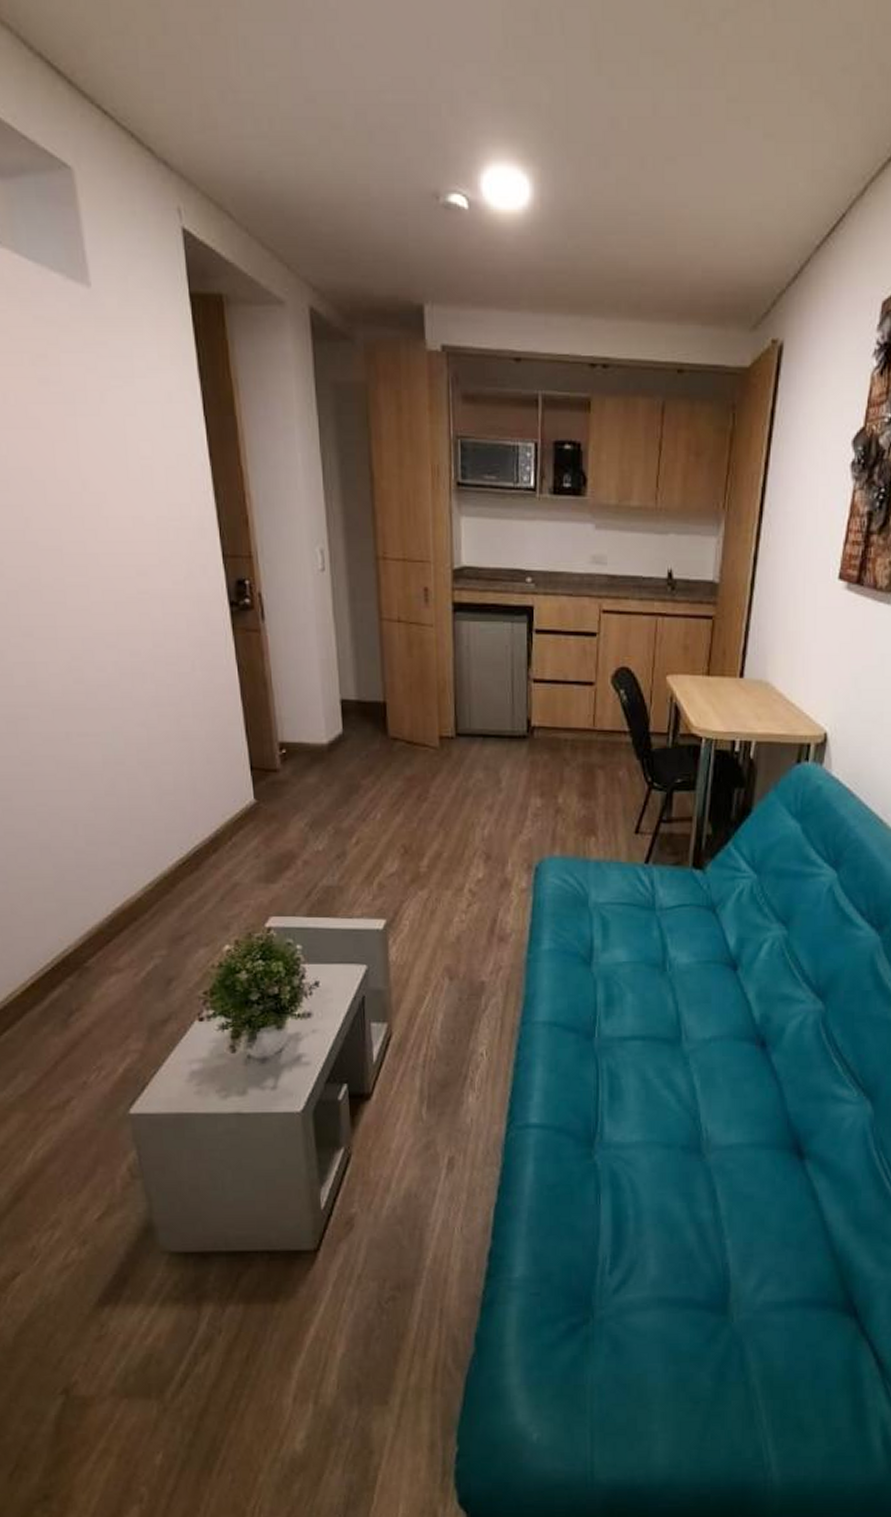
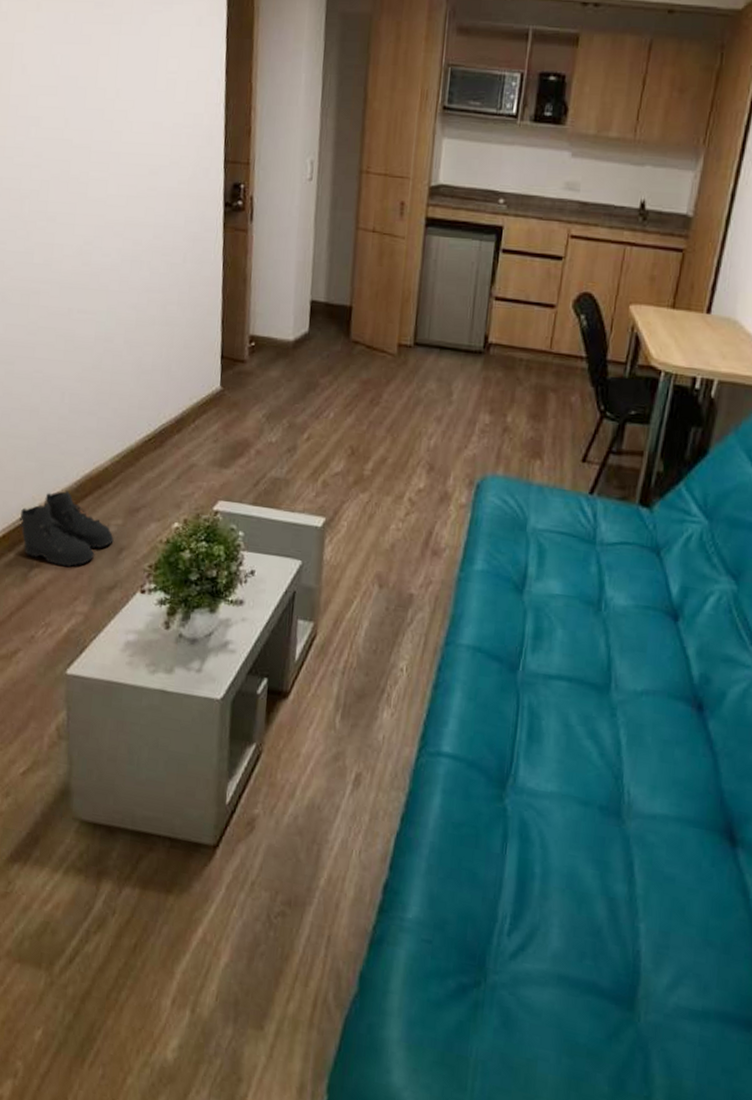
boots: none [47,927,160,1007] -> present [19,490,114,568]

